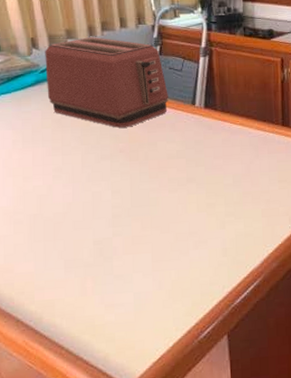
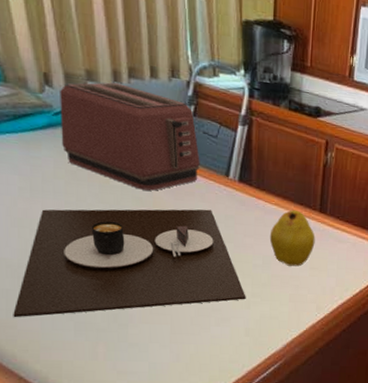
place setting: none [10,137,221,262] -> present [13,209,246,318]
fruit: none [237,127,281,182] -> present [269,209,315,267]

